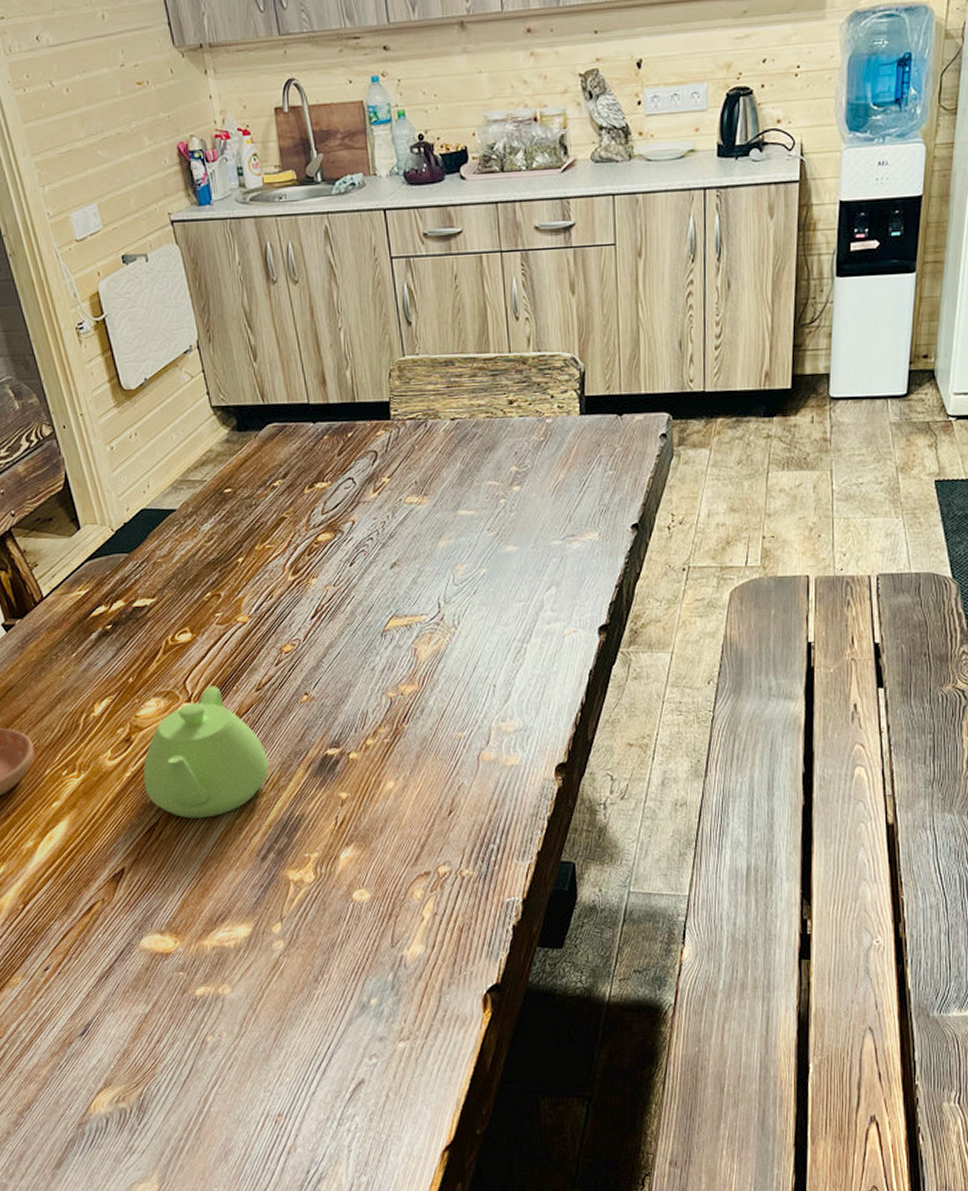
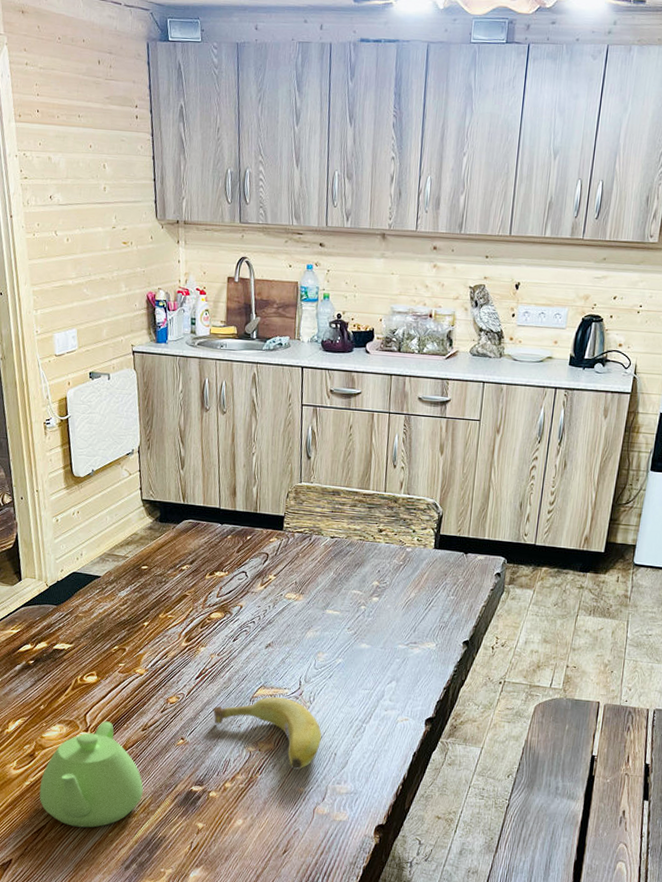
fruit: none [337,625,475,711] -> present [212,696,322,770]

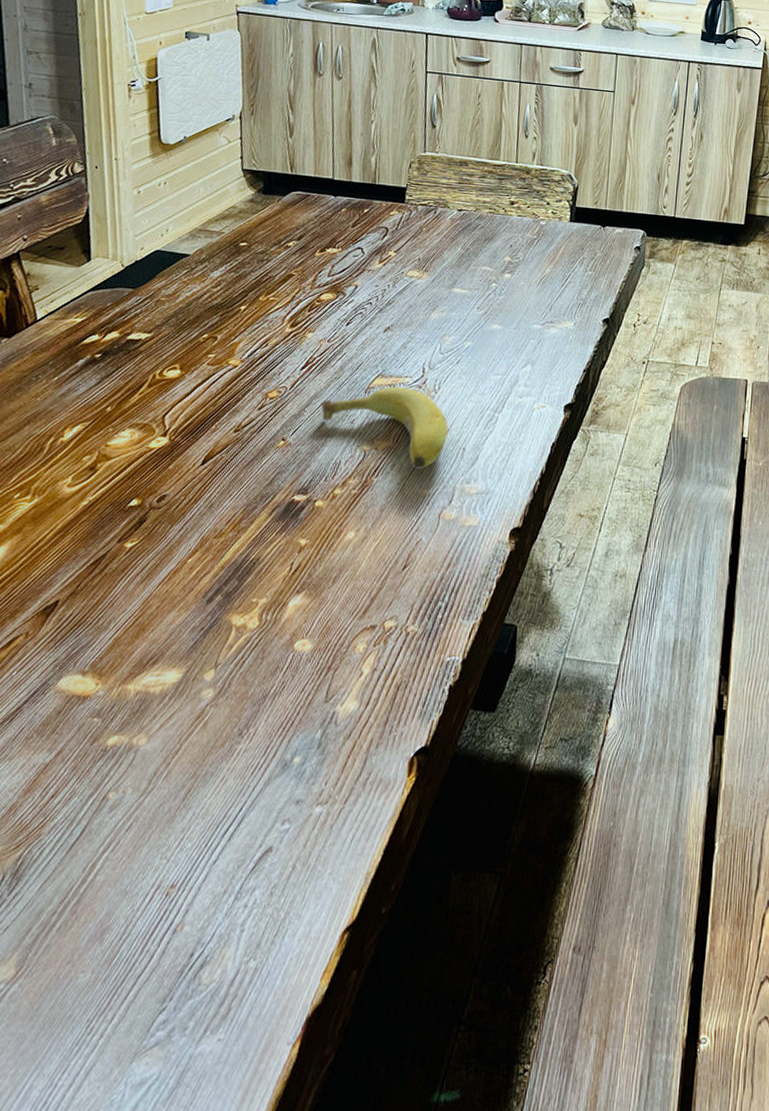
teapot: present [39,721,143,828] -> none [99,423,234,554]

